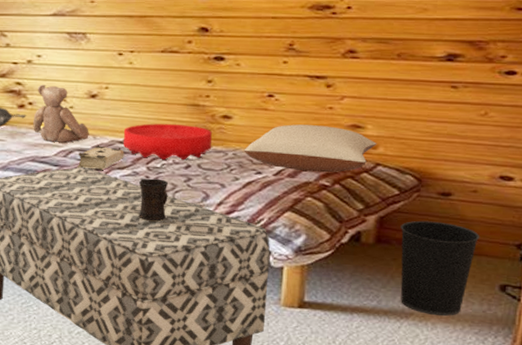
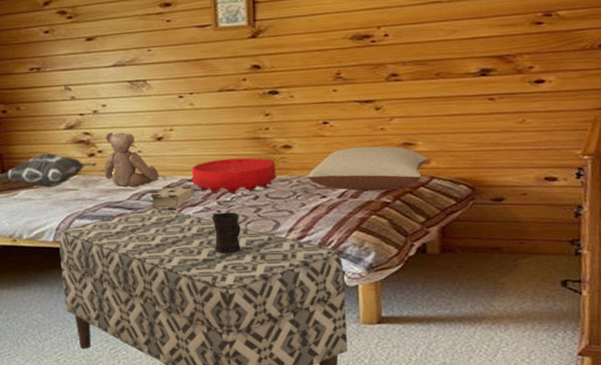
wastebasket: present [400,220,480,317] -> none [462,226,536,317]

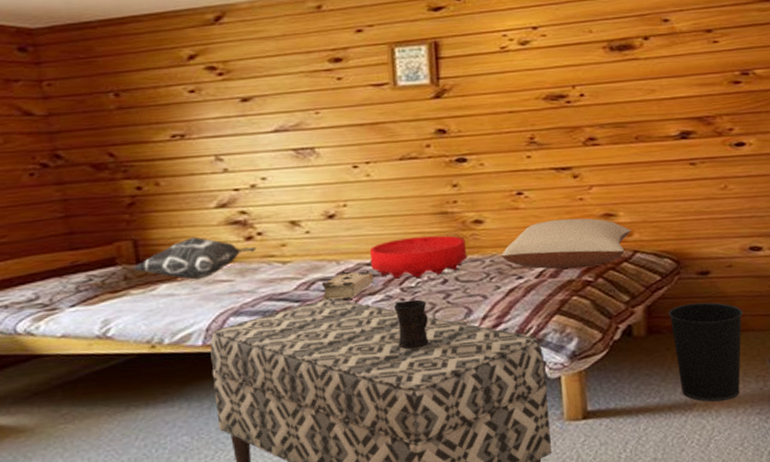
teddy bear: present [104,132,159,187] -> none [264,209,332,275]
wastebasket: none [462,226,536,317] -> present [668,302,744,403]

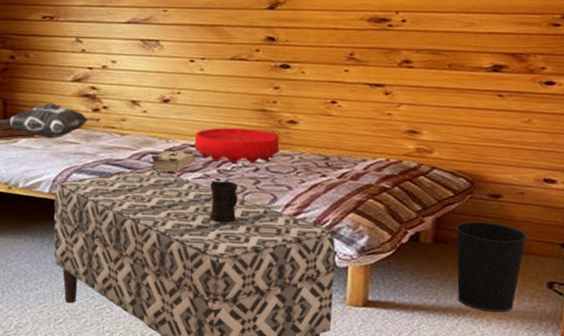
pillow: present [501,218,631,270] -> none [309,129,432,176]

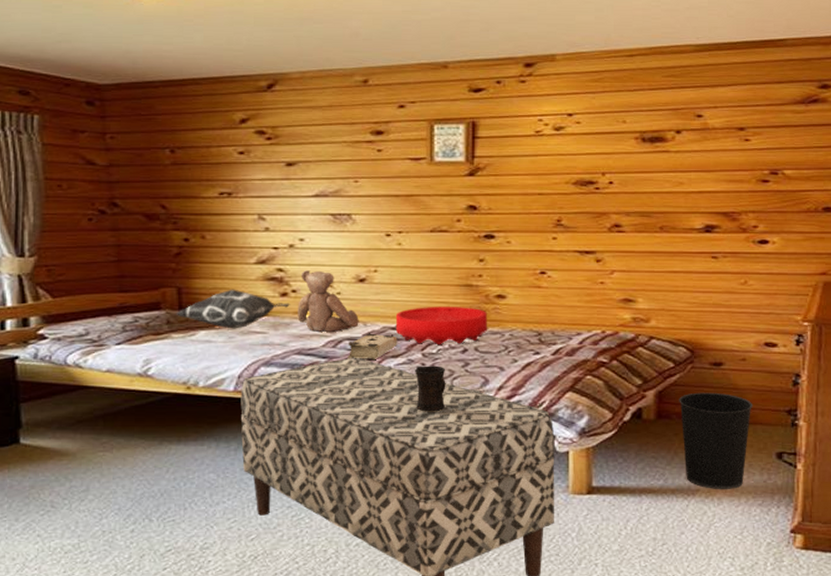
teddy bear: none [107,89,162,147] -> present [297,270,359,333]

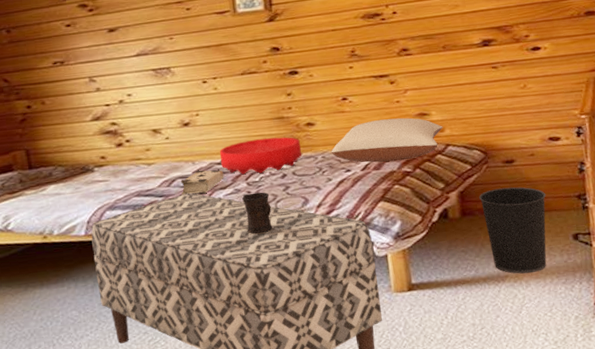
decorative pillow: present [175,289,290,329] -> none [26,145,126,181]
teddy bear: present [297,270,359,333] -> none [132,120,188,175]
pillow: none [520,301,649,349] -> present [331,117,443,163]

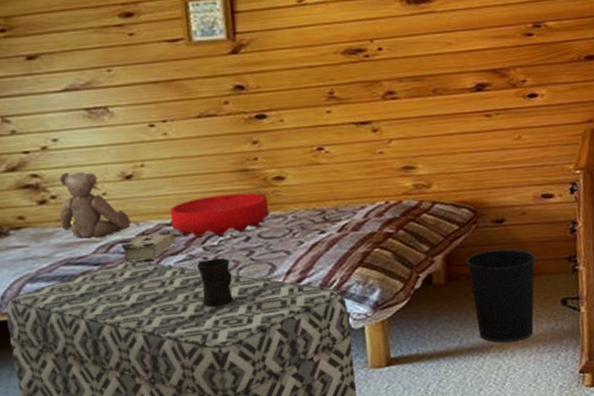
teddy bear: none [132,120,188,175] -> present [58,171,131,239]
pillow: present [331,117,443,163] -> none [303,171,430,223]

